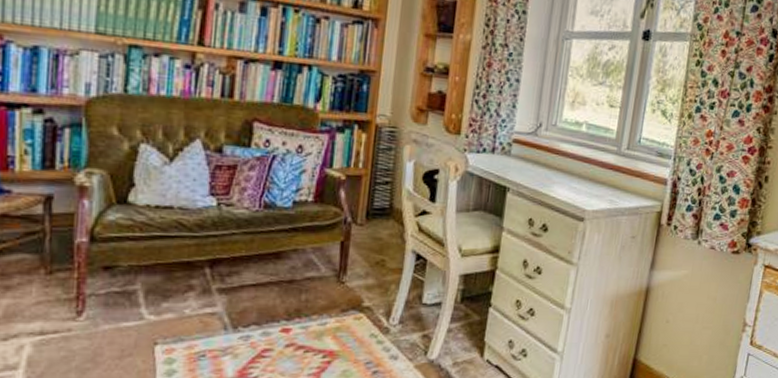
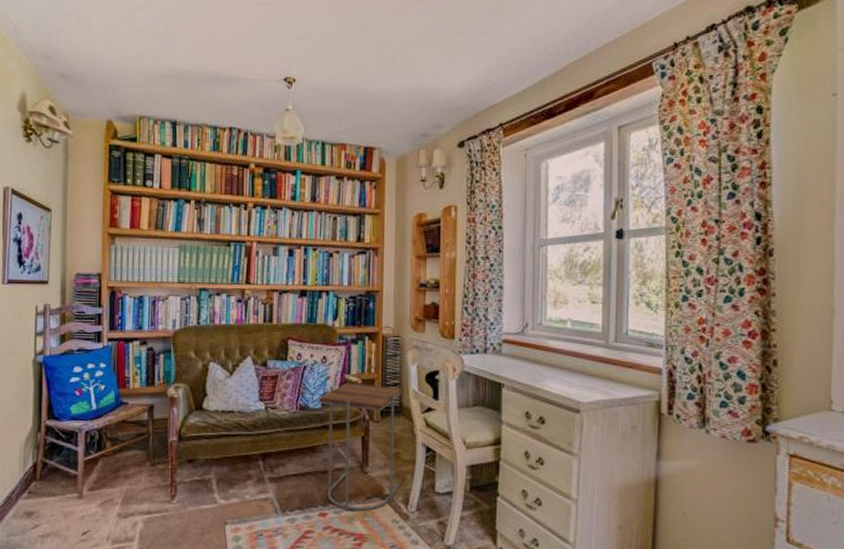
side table: none [289,178,393,326] -> present [319,383,401,512]

